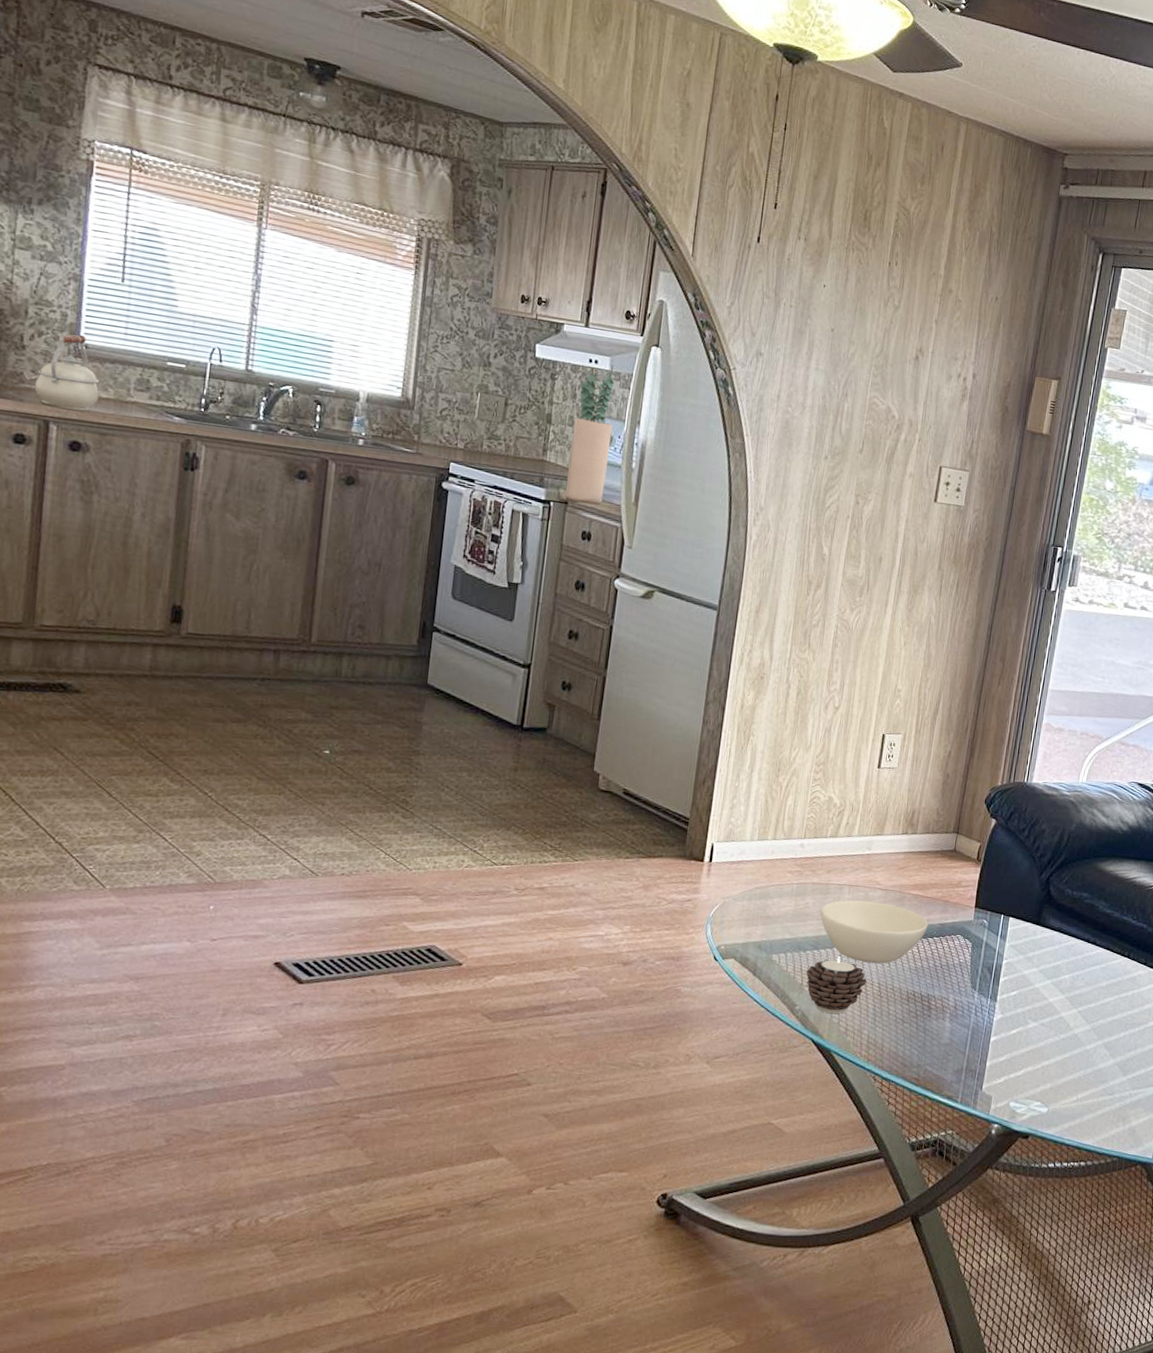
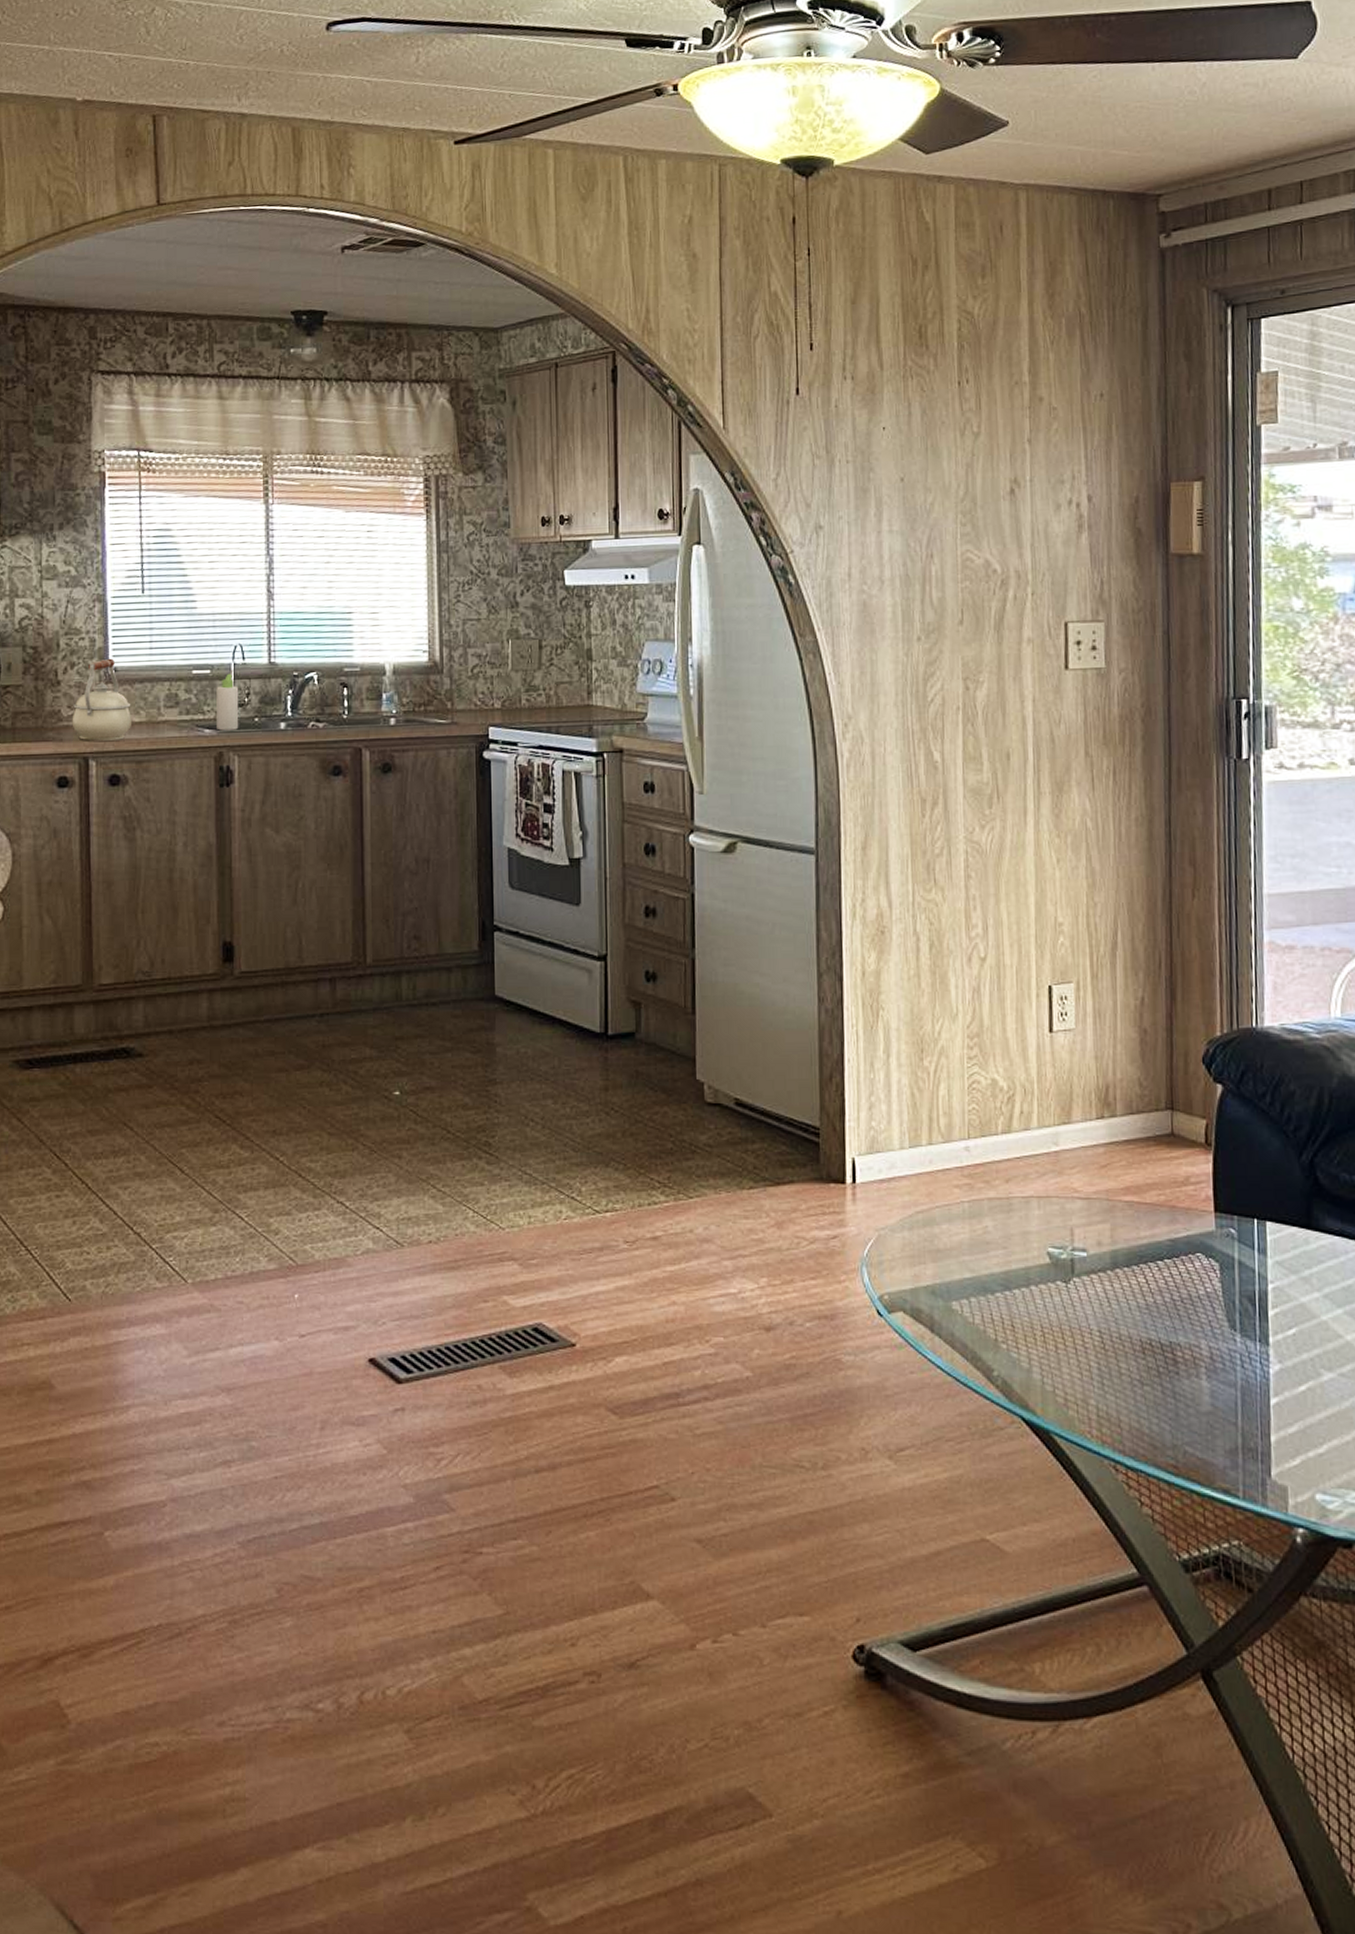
bottle: none [186,368,213,423] -> present [216,669,239,731]
vase: present [564,364,616,506] -> none [617,576,662,749]
candle: present [806,956,867,1014] -> none [999,1297,1082,1379]
soup bowl: present [820,899,929,964] -> none [1004,1217,1154,1304]

